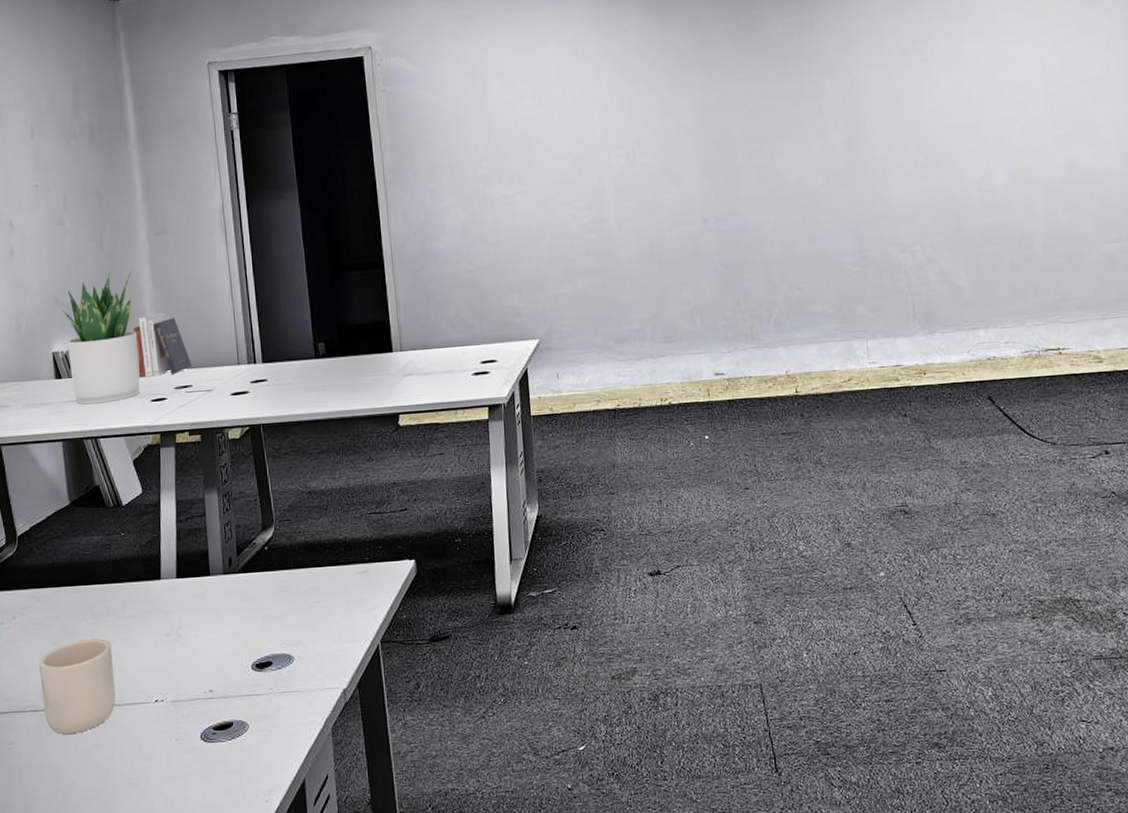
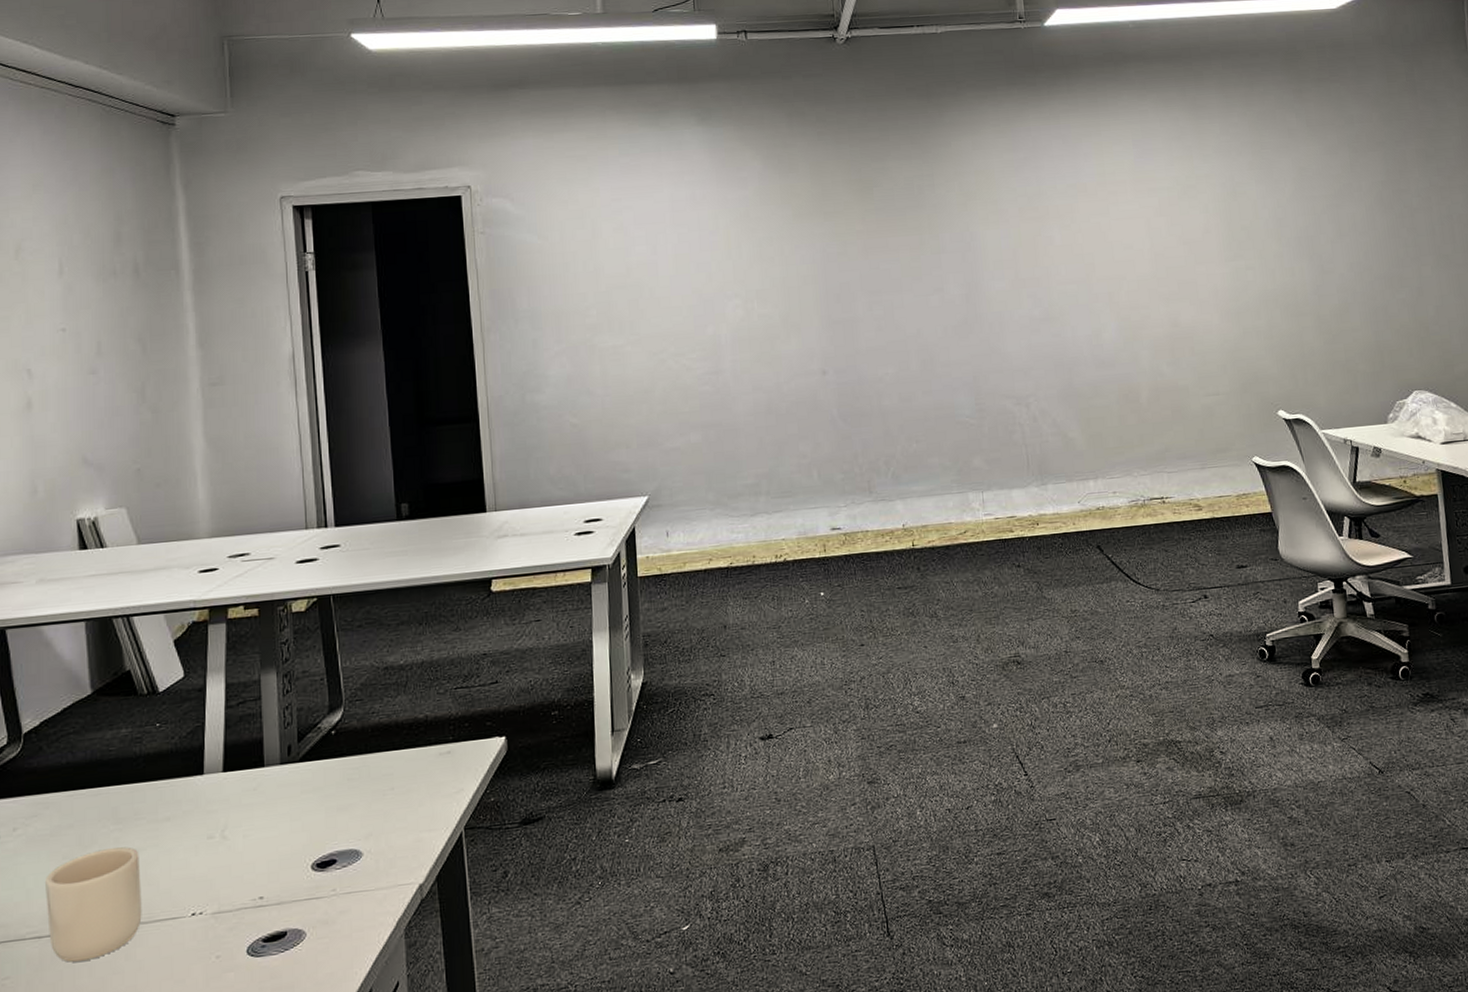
planter: present [62,272,140,405] -> none [91,427,186,579]
books: present [134,312,192,378] -> none [180,472,251,546]

